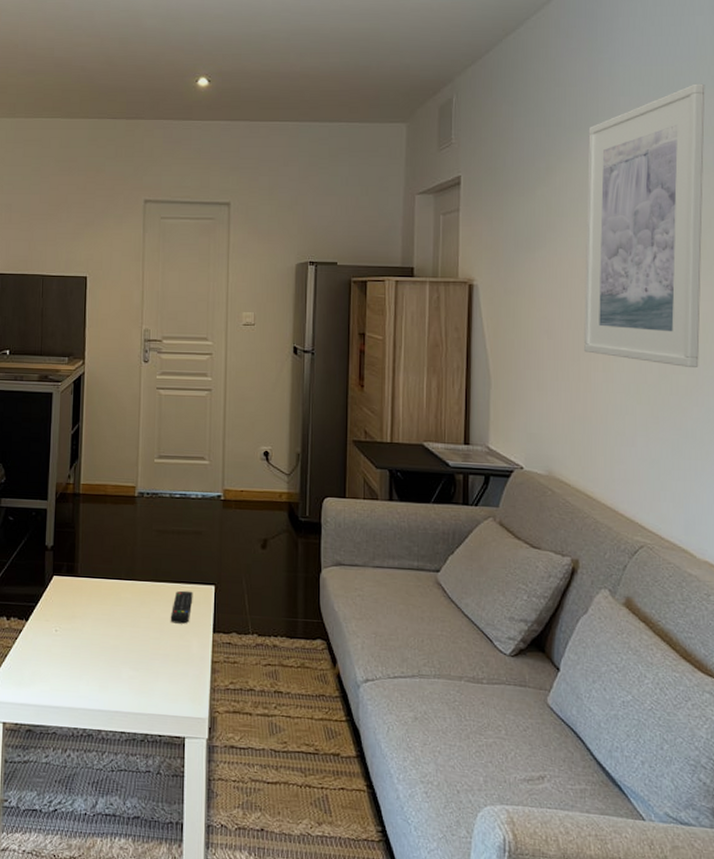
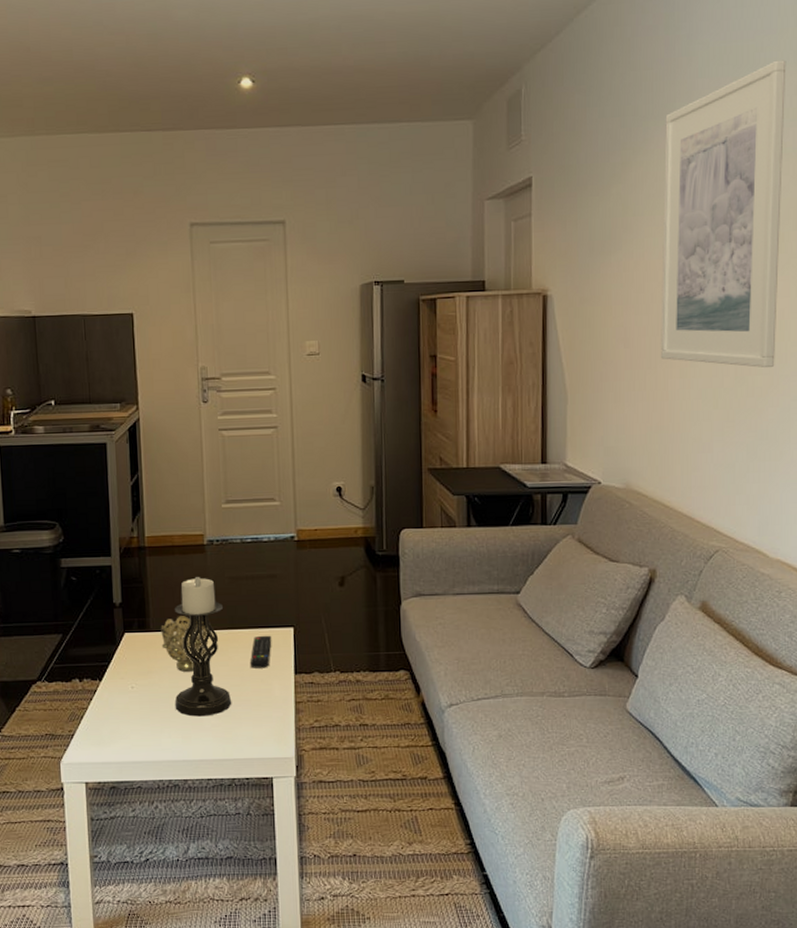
decorative bowl: none [87,564,135,620] -> present [160,616,211,672]
candle holder: none [95,527,150,667] -> present [174,577,232,717]

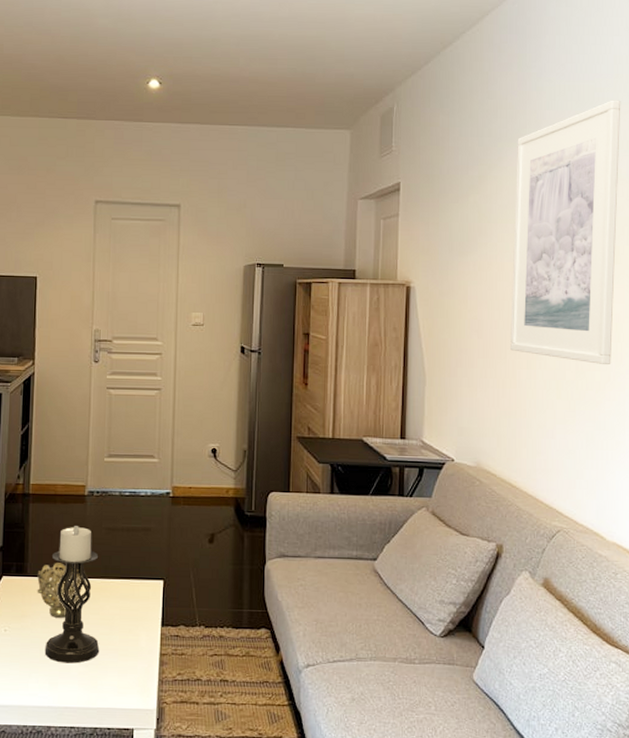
remote control: present [250,635,272,669] -> none [119,586,142,619]

